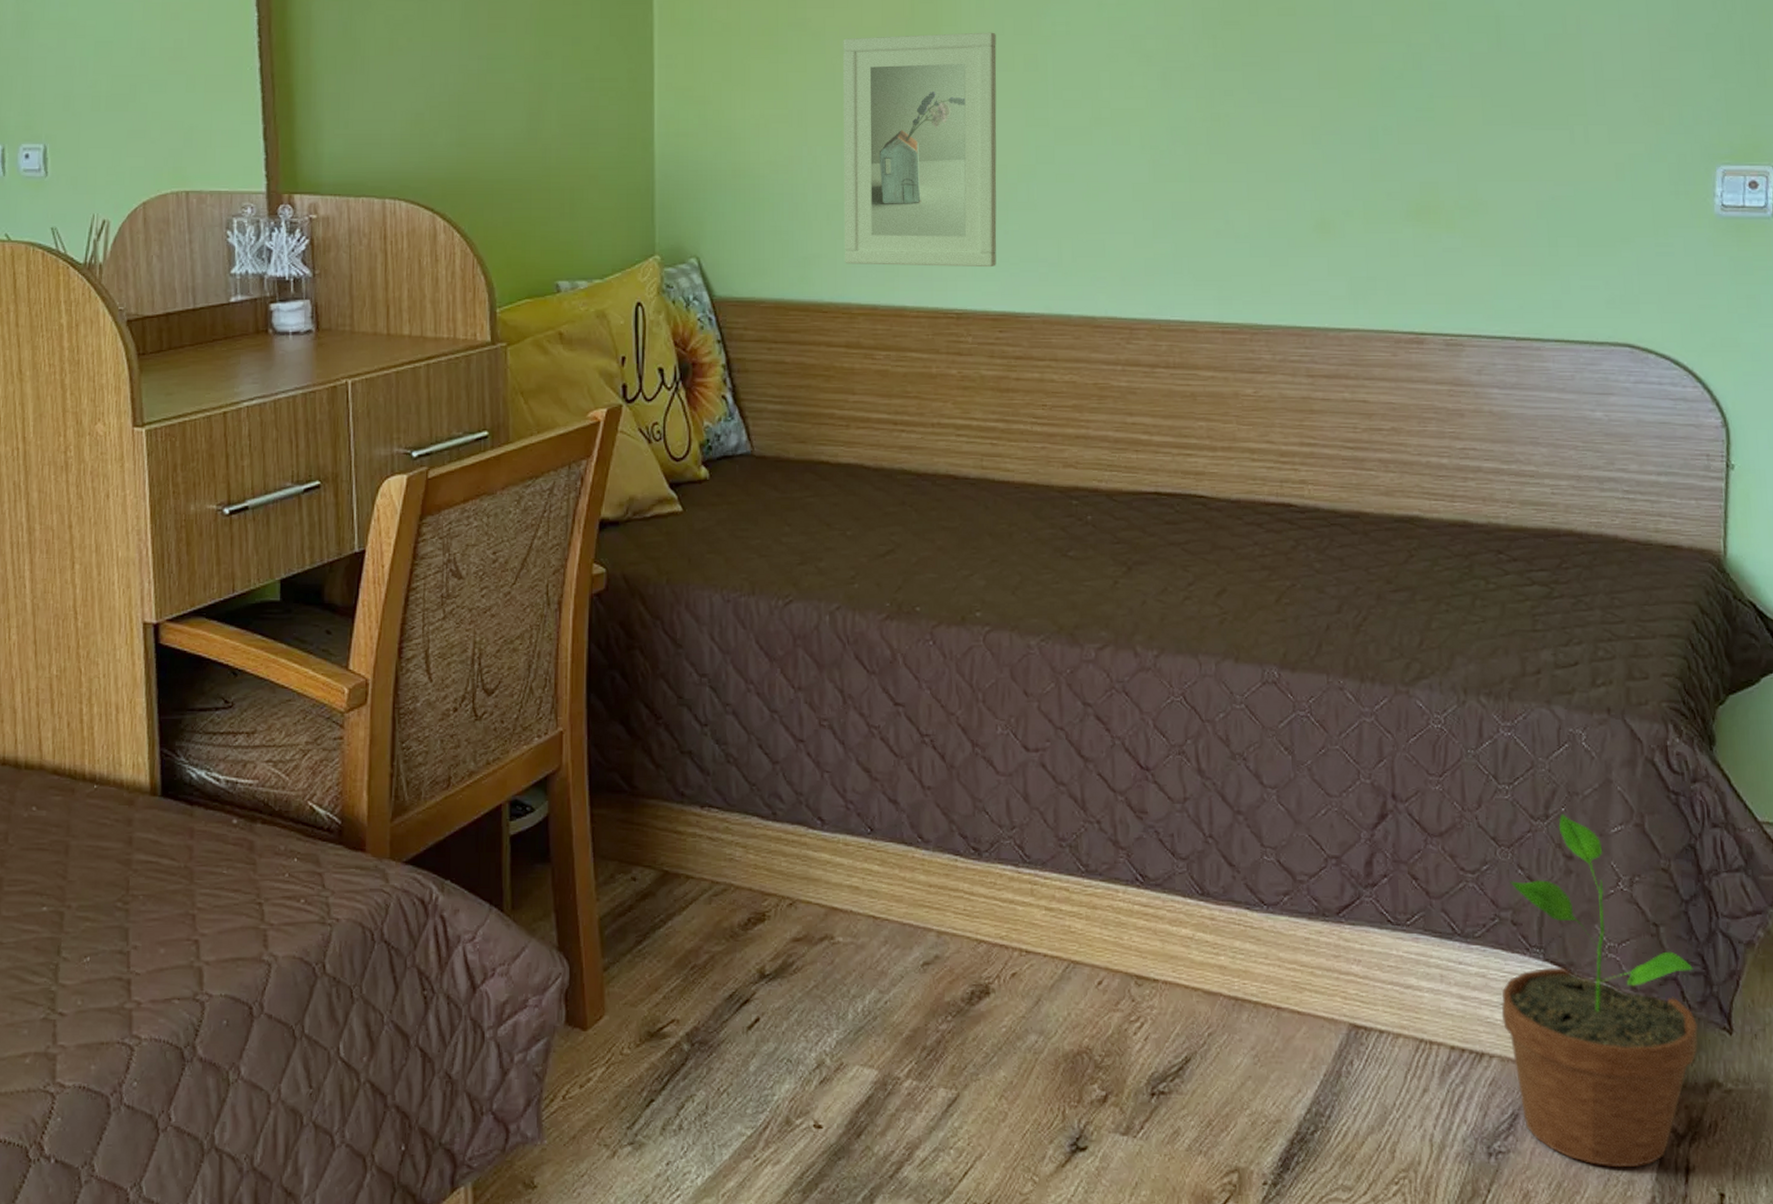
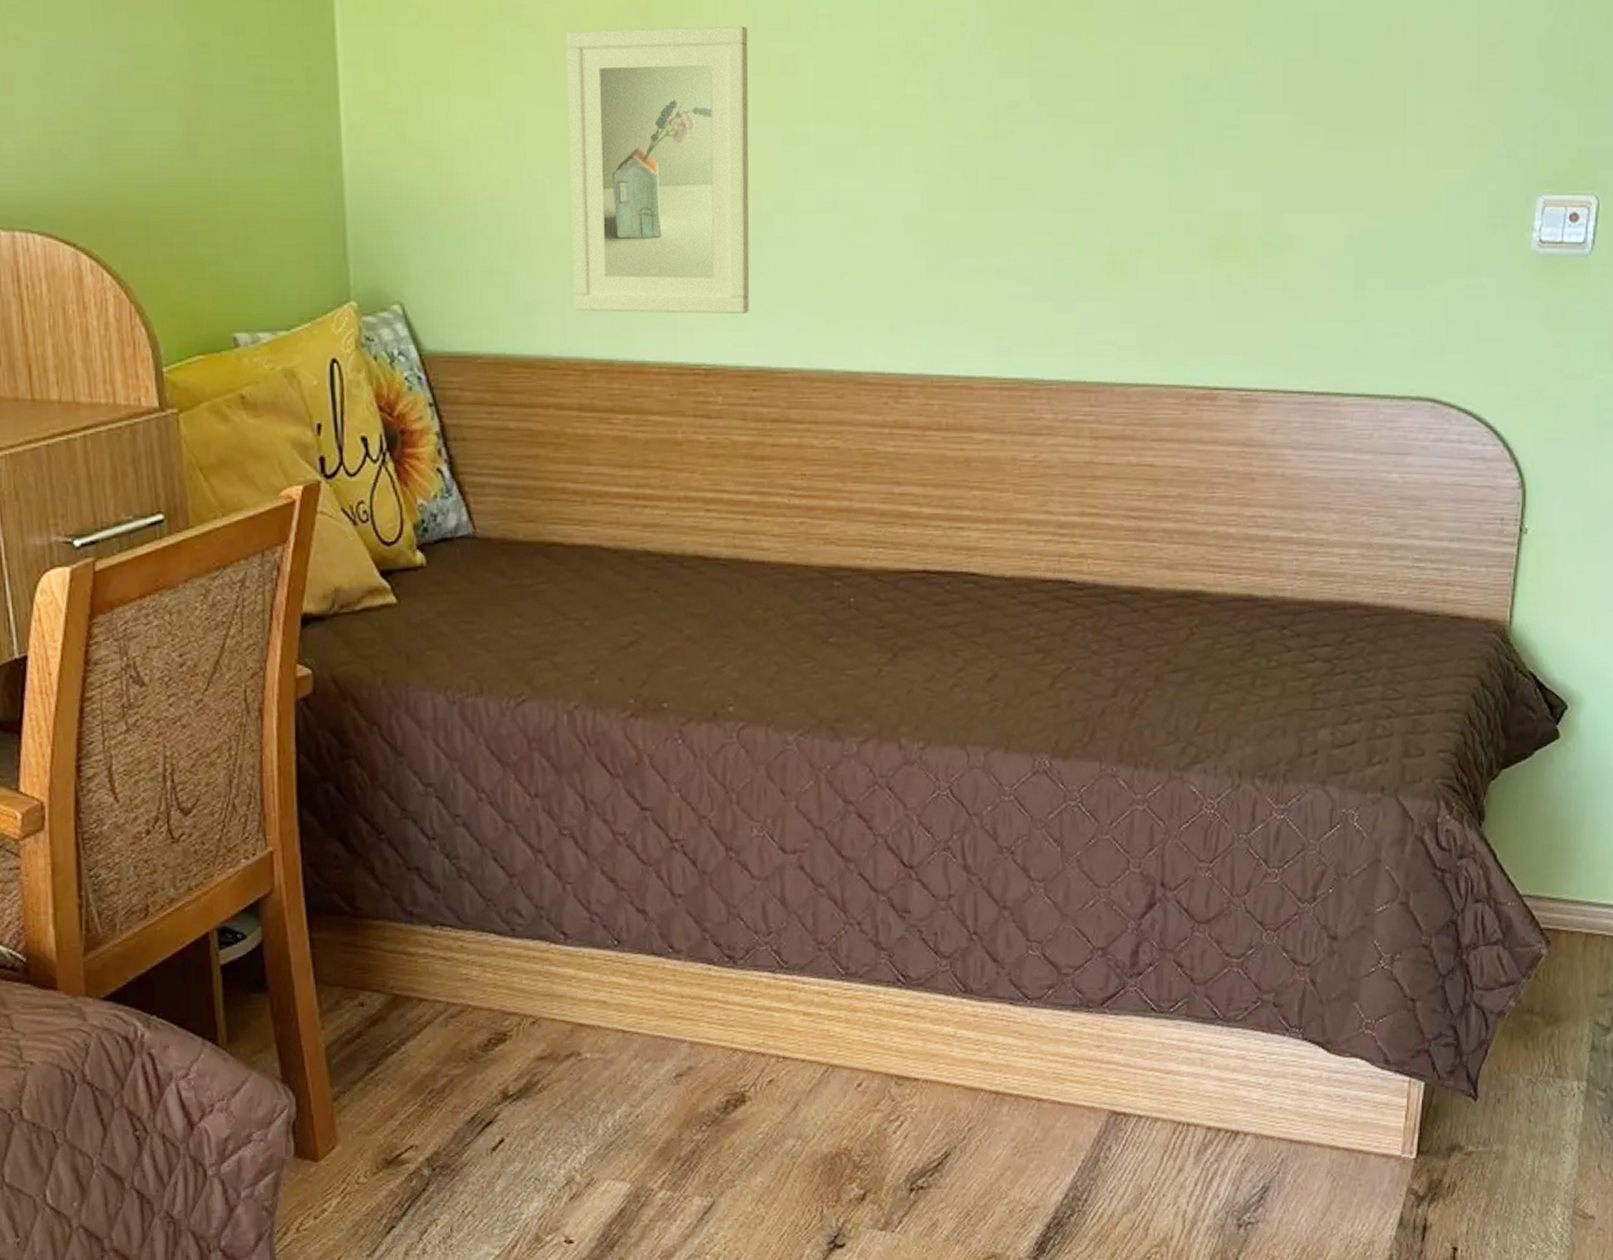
potted plant: present [1501,813,1698,1168] -> none [1258,895,1446,1231]

